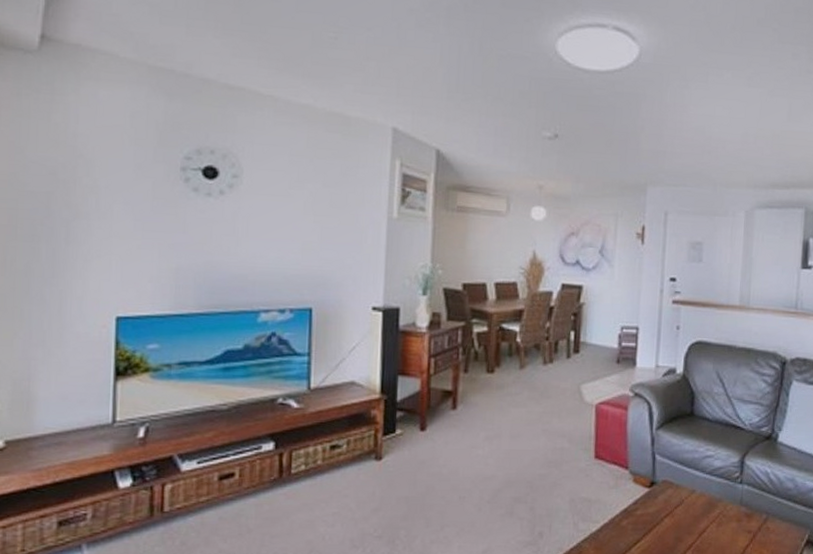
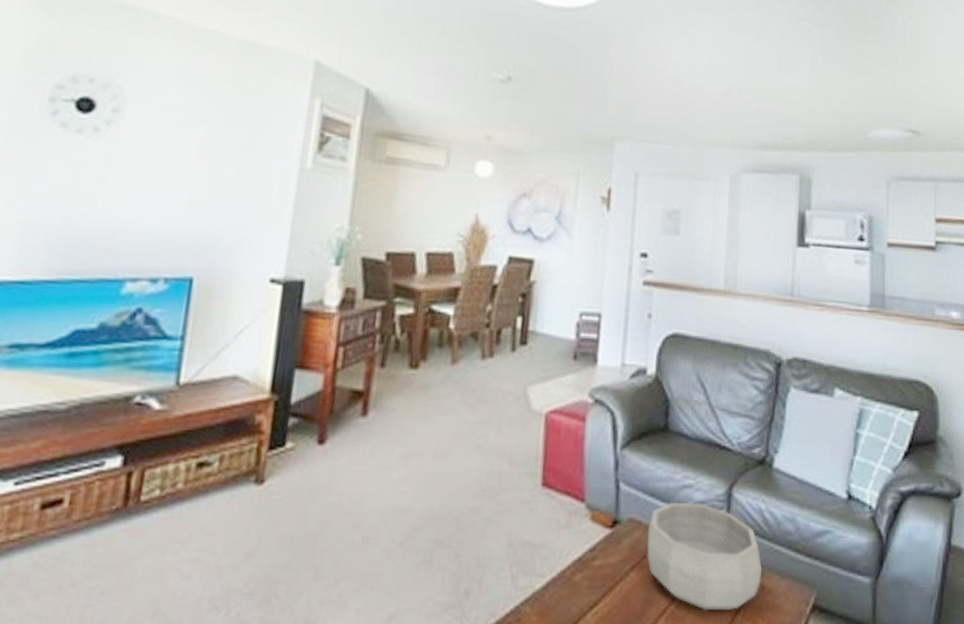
decorative bowl: none [677,468,767,546] -> present [646,501,762,611]

